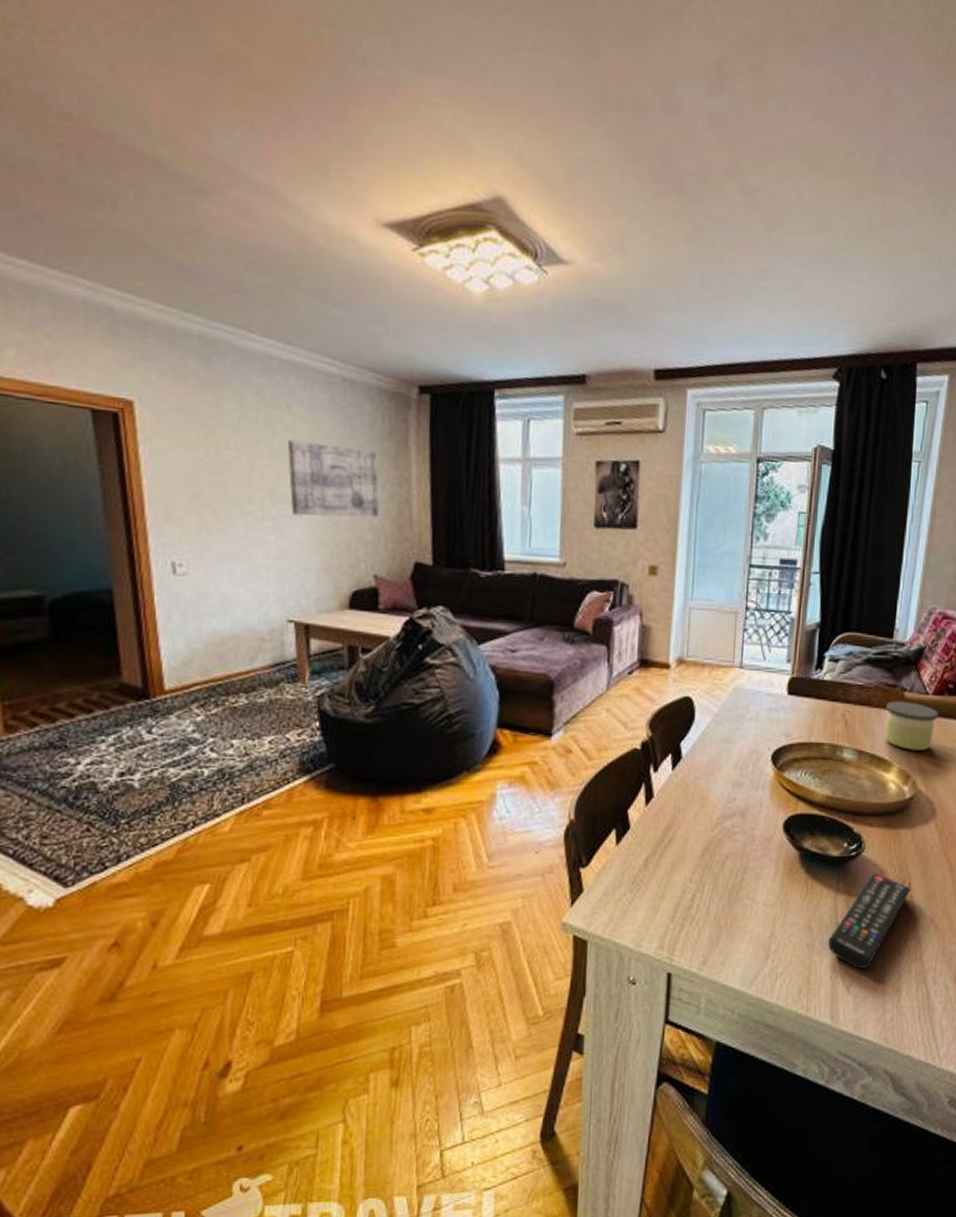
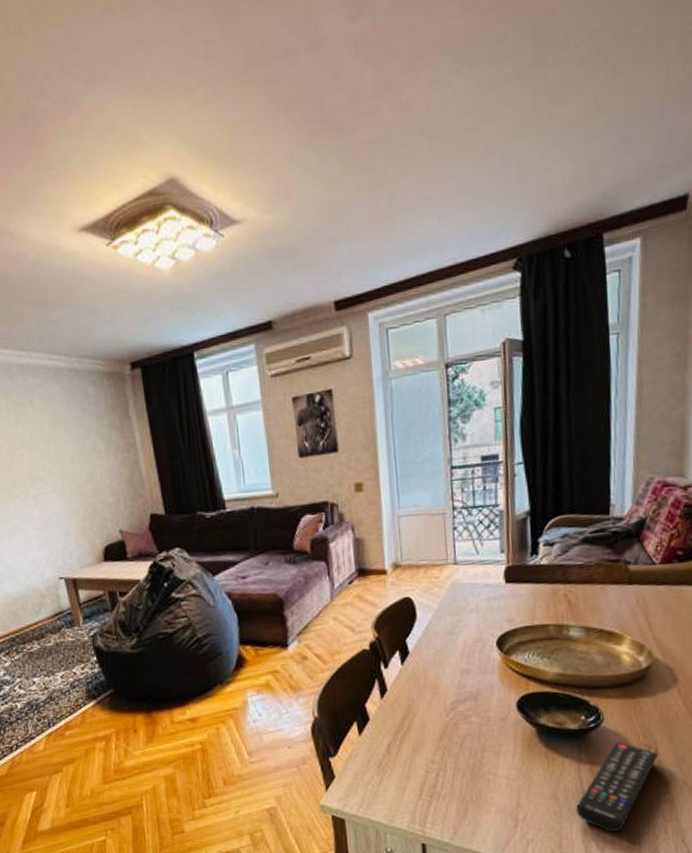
wall art: present [287,439,379,518] -> none [34,426,115,492]
candle: present [884,701,938,751] -> none [610,574,668,621]

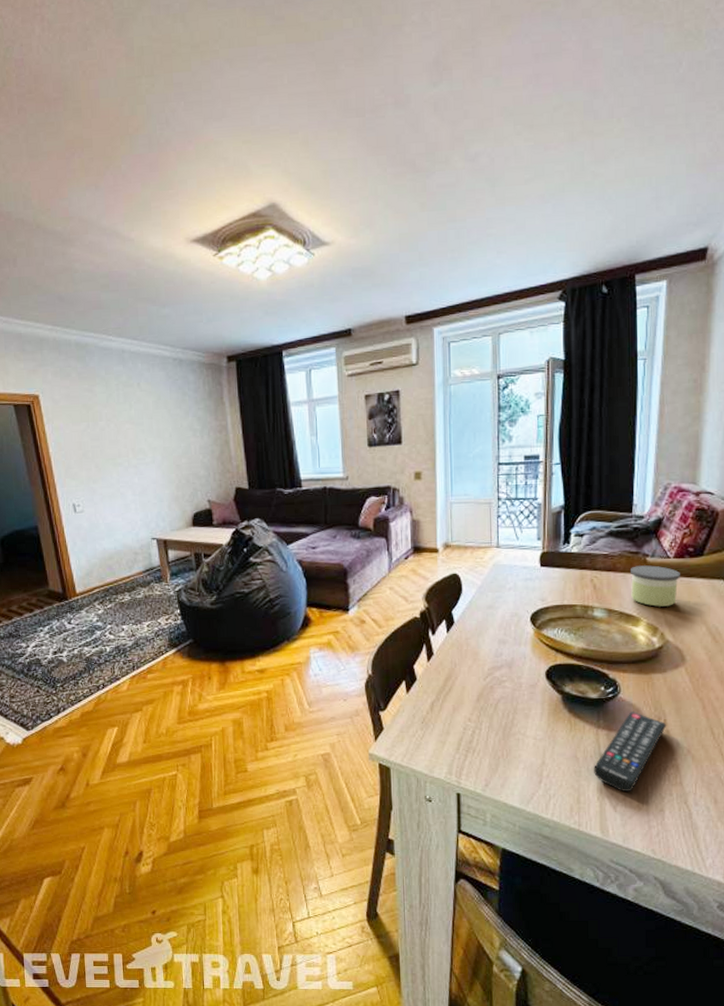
candle: none [610,574,668,621] -> present [631,565,680,607]

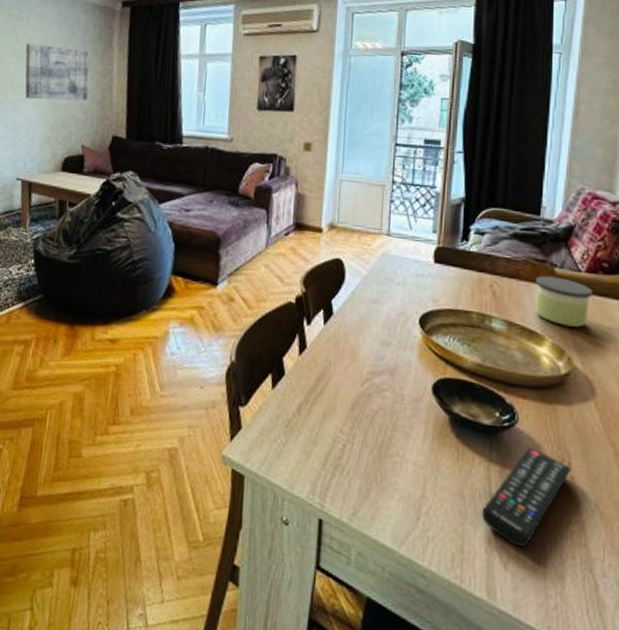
wall art: none [140,408,207,462] -> present [25,43,89,101]

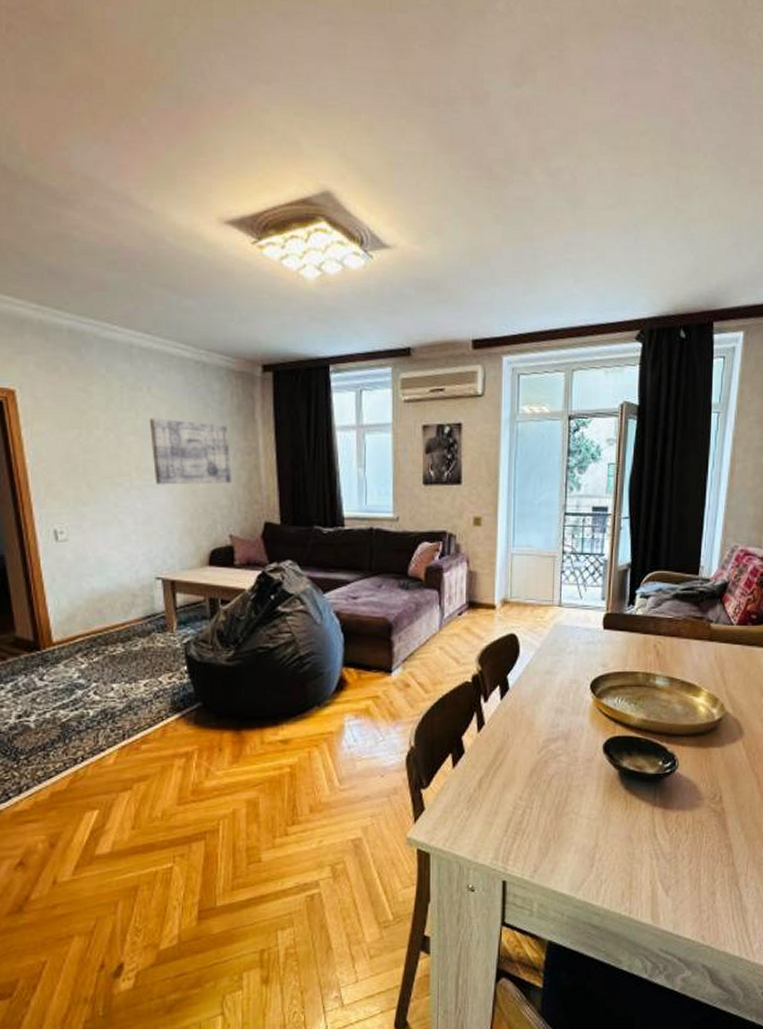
remote control: present [482,447,572,548] -> none [647,788,722,875]
candle: present [535,275,592,327] -> none [693,632,742,676]

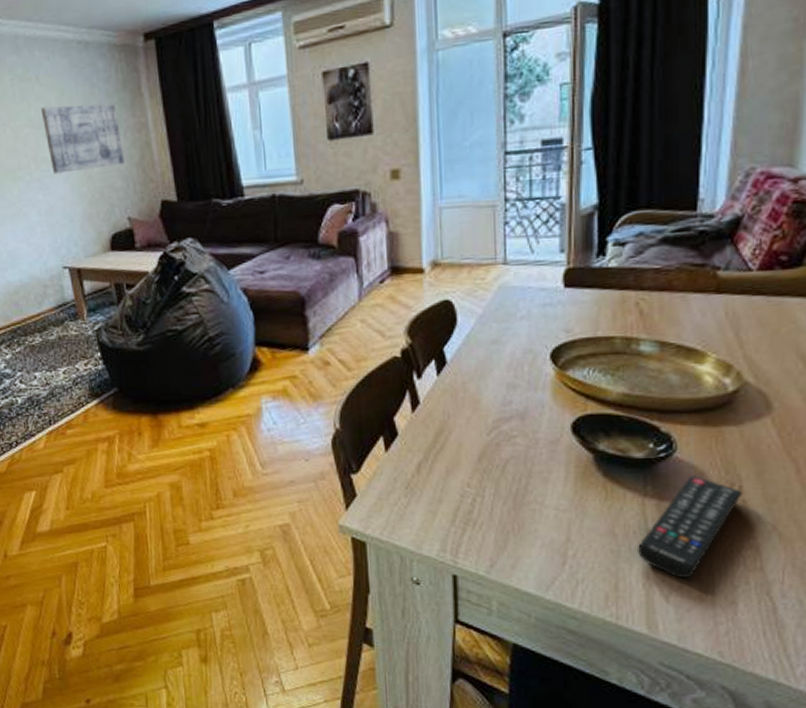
remote control: none [647,788,722,875] -> present [638,475,743,579]

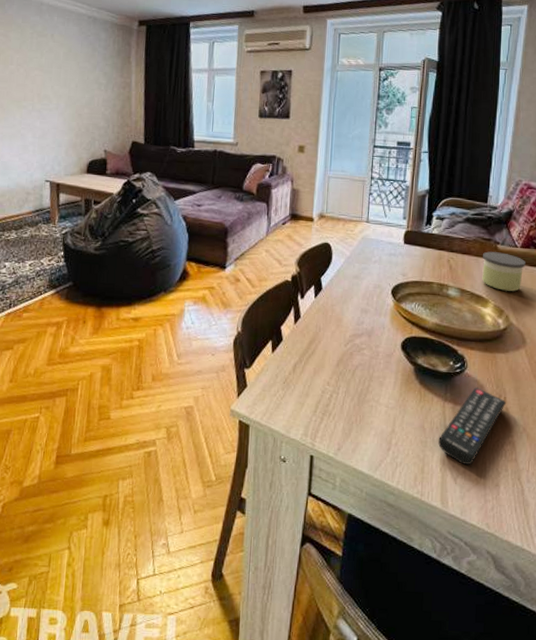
wall art: present [40,104,124,174] -> none [50,58,110,110]
candle: none [694,281,767,337] -> present [482,251,526,291]

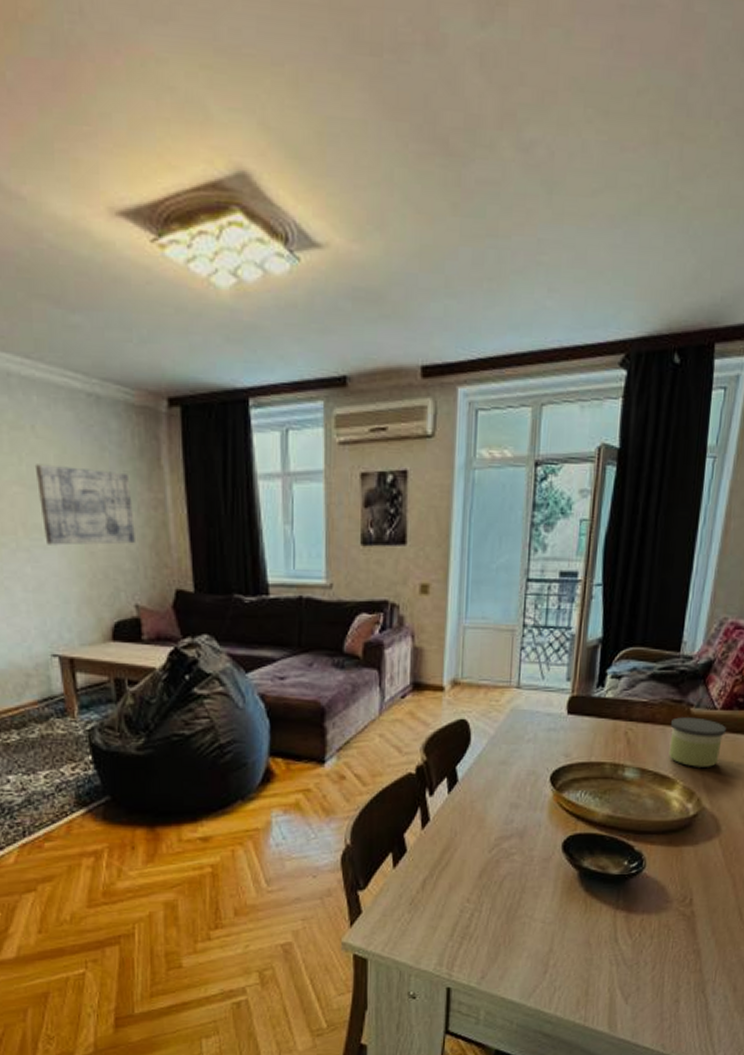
wall art: none [50,58,110,110] -> present [34,464,135,546]
remote control: present [438,387,507,466] -> none [607,890,693,982]

